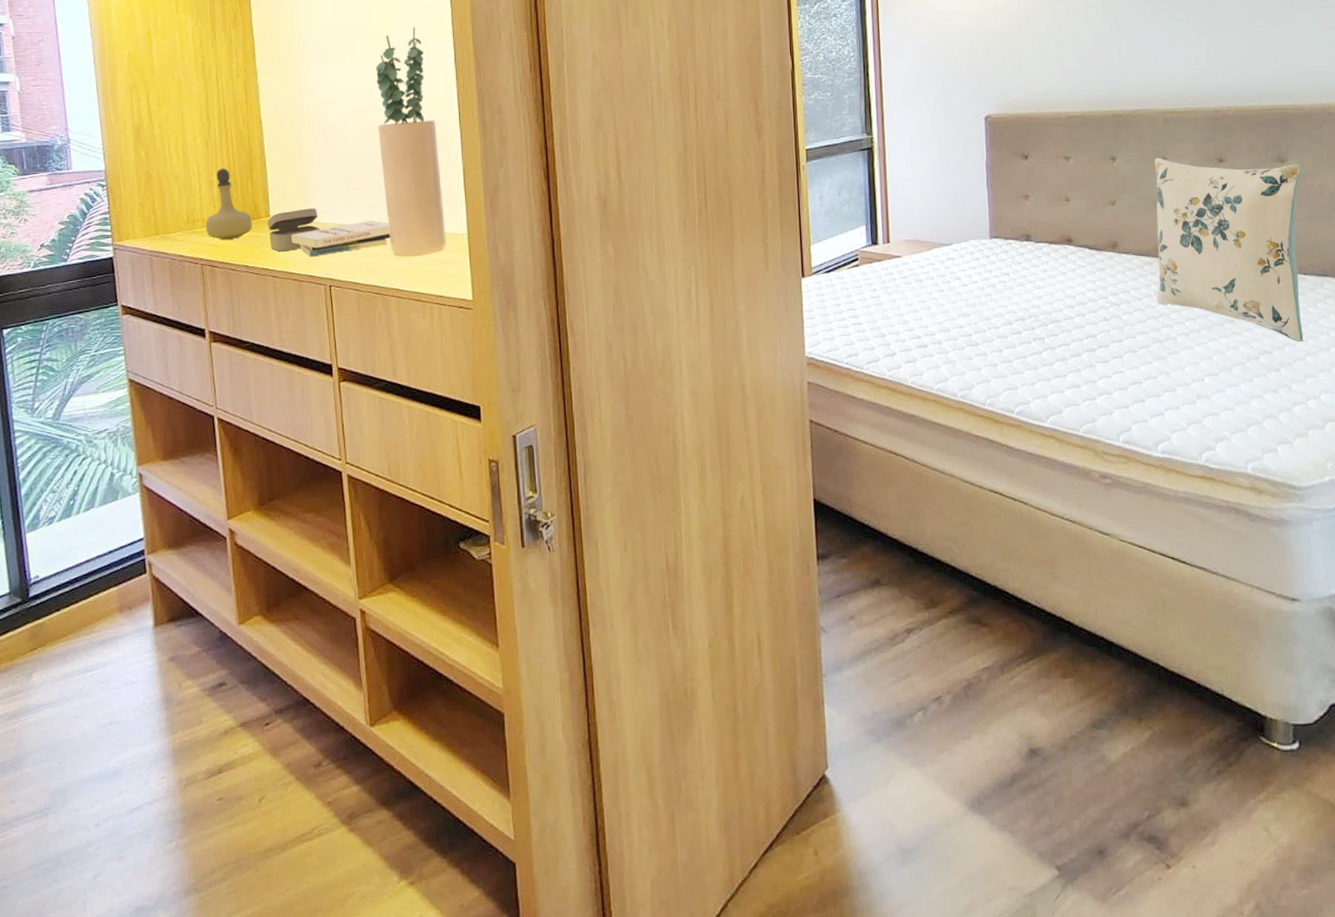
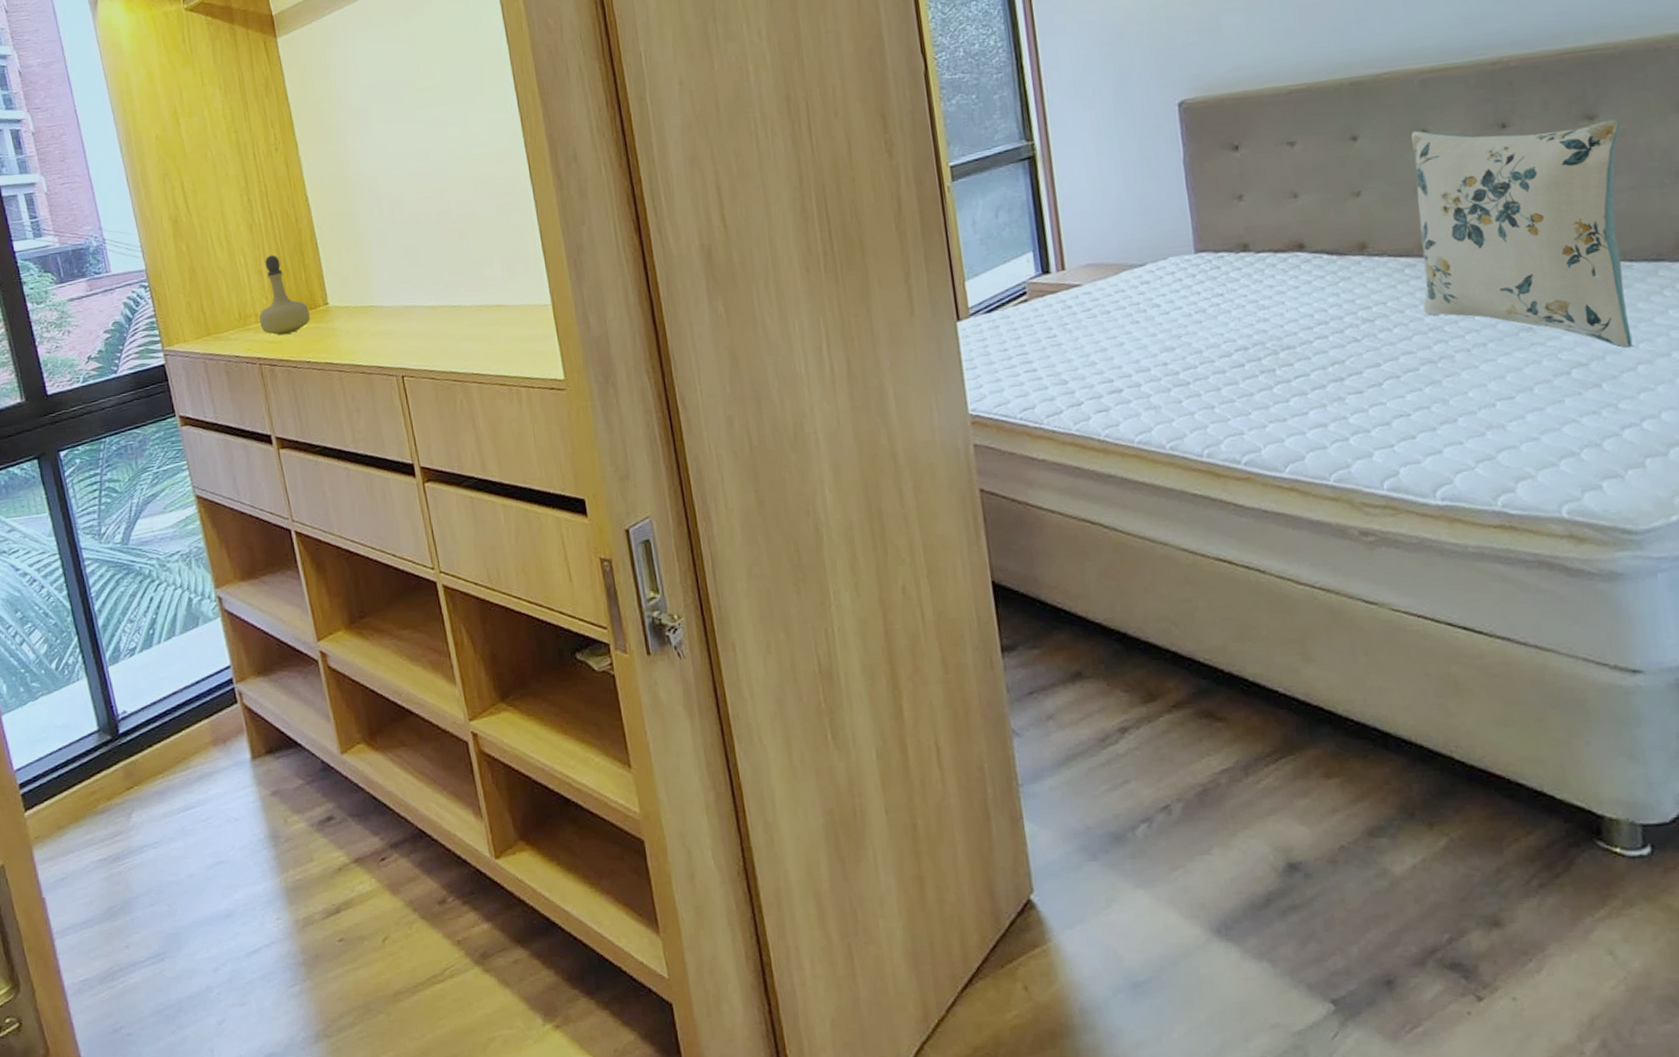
jewelry box: present [267,208,320,252] -> none [326,290,385,343]
books: present [291,220,391,257] -> none [354,298,465,346]
vase: present [375,26,446,257] -> none [428,71,529,337]

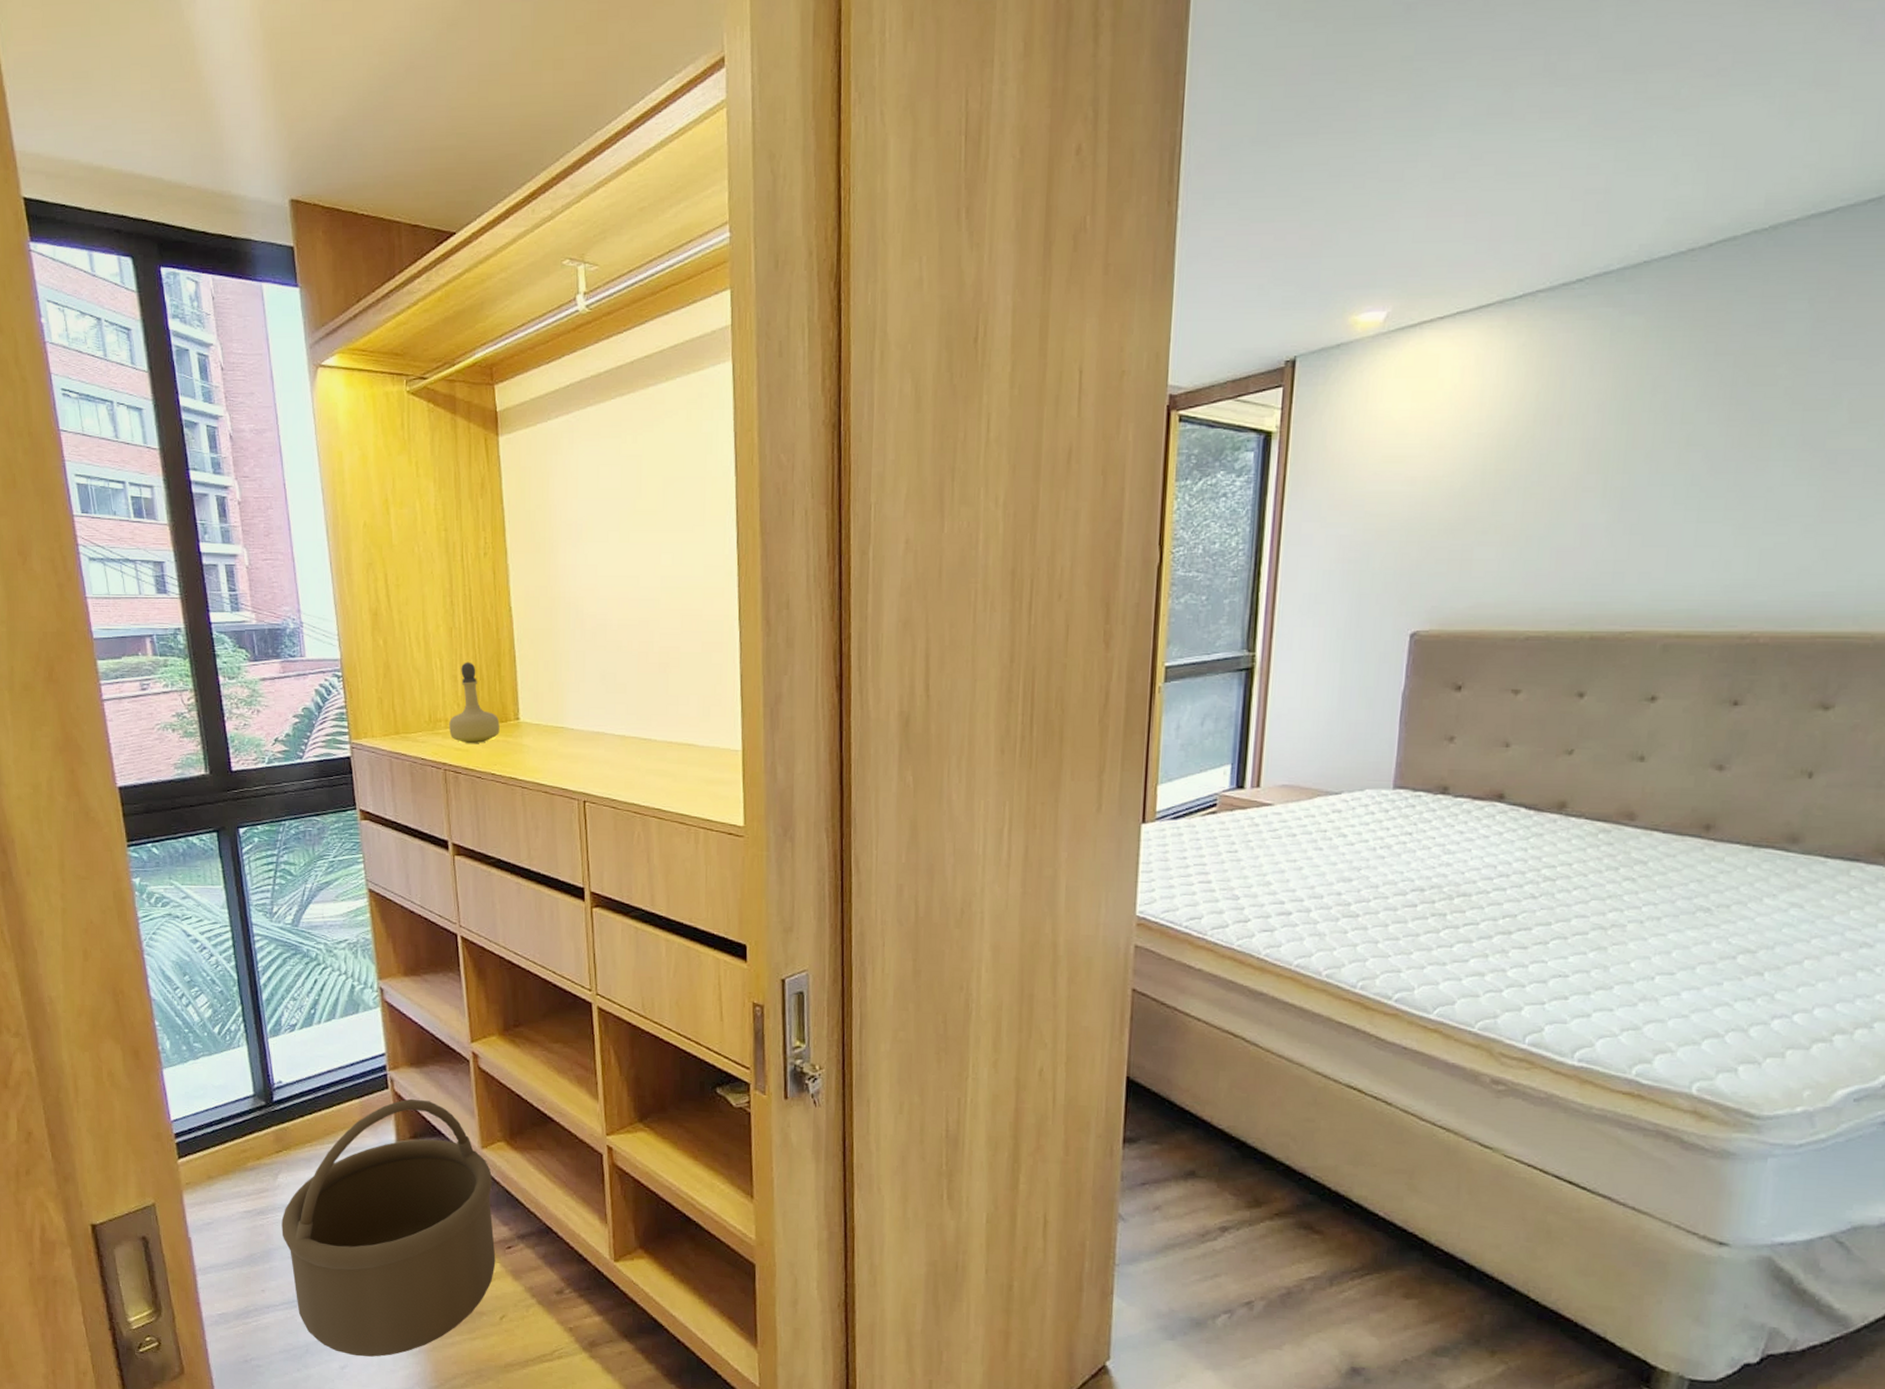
basket: none [139,710,371,1007] -> present [281,1098,496,1357]
pillow: present [1410,119,1633,348] -> none [1607,696,1855,941]

